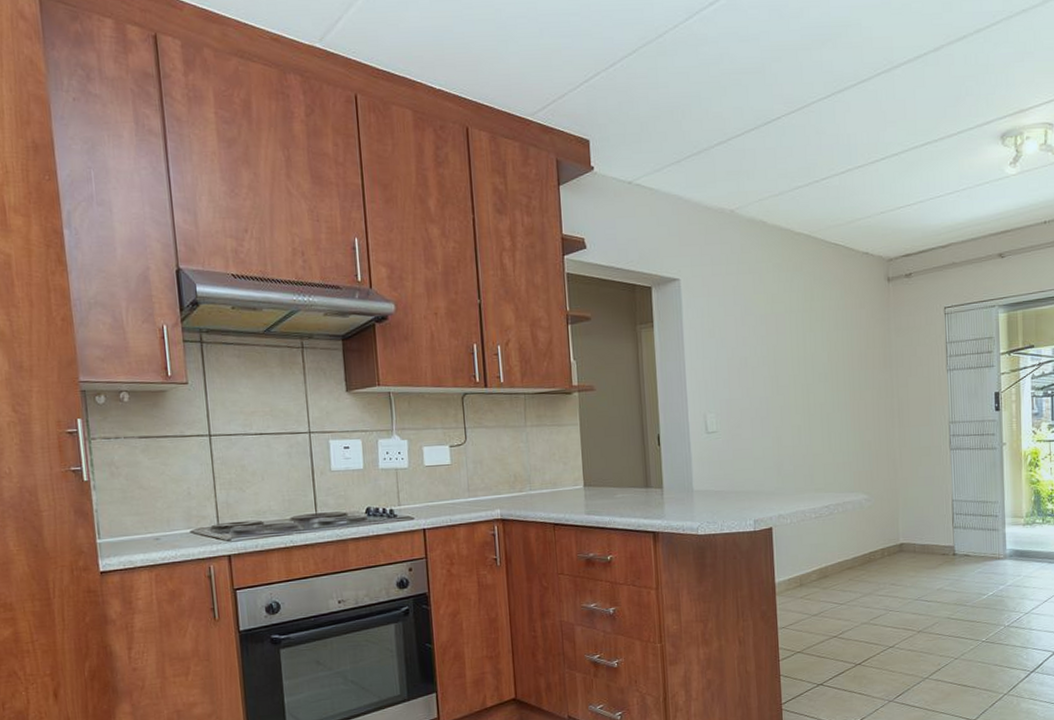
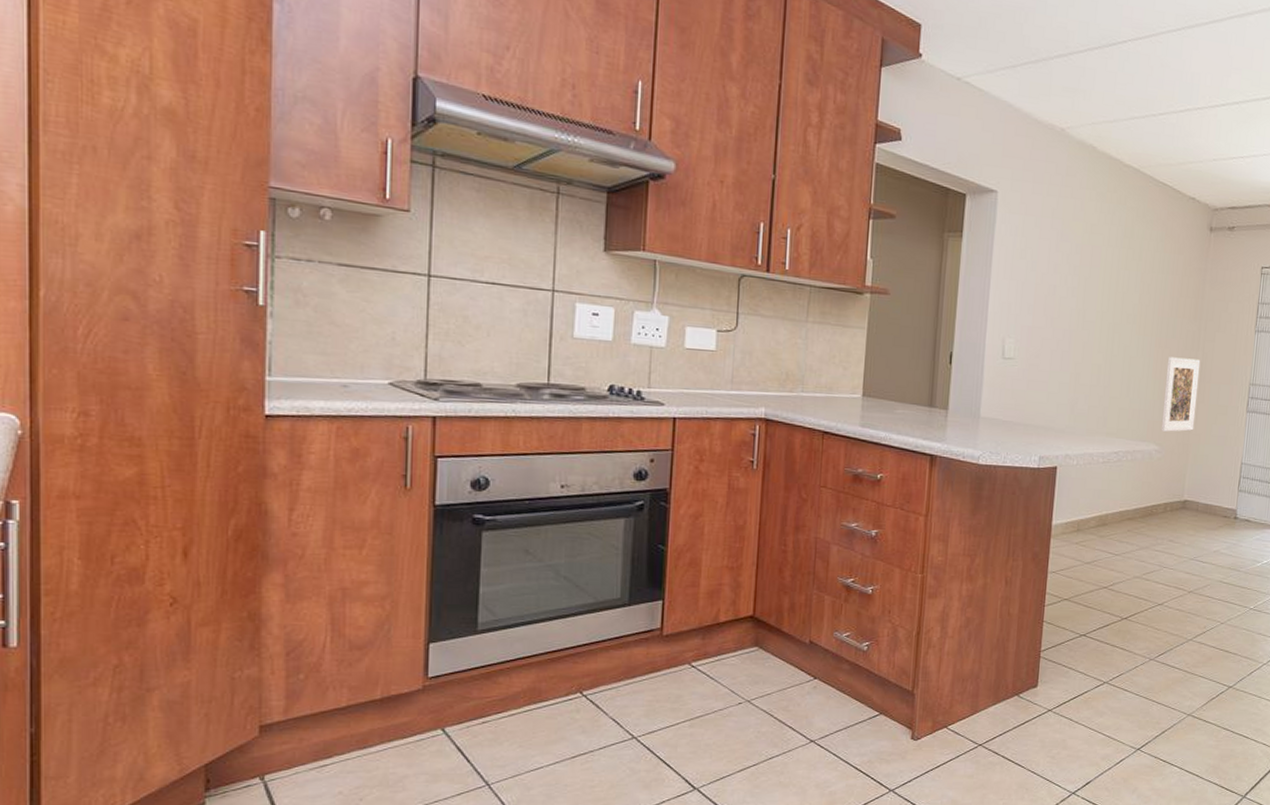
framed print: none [864,406,900,480] -> present [1160,357,1201,432]

